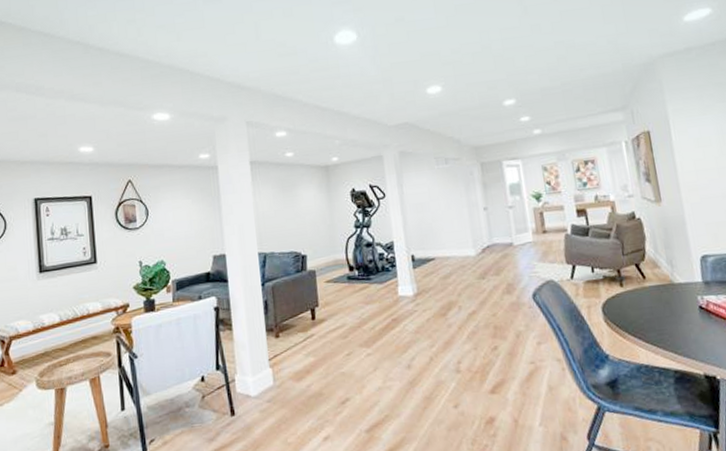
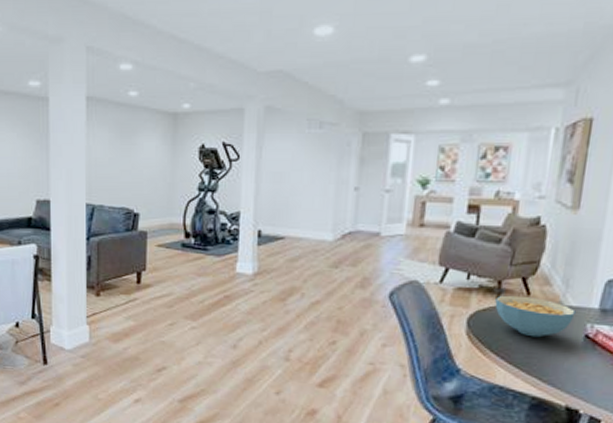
cereal bowl: none [619,280,686,315] -> present [495,295,576,338]

